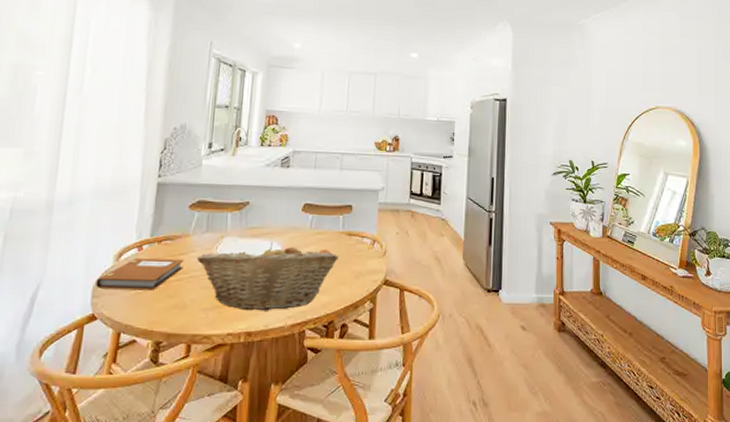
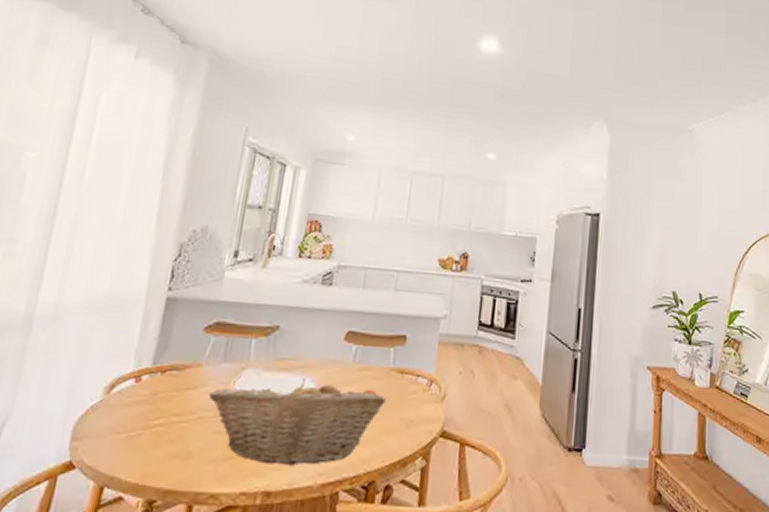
notebook: present [95,258,184,291] -> none [77,391,192,434]

